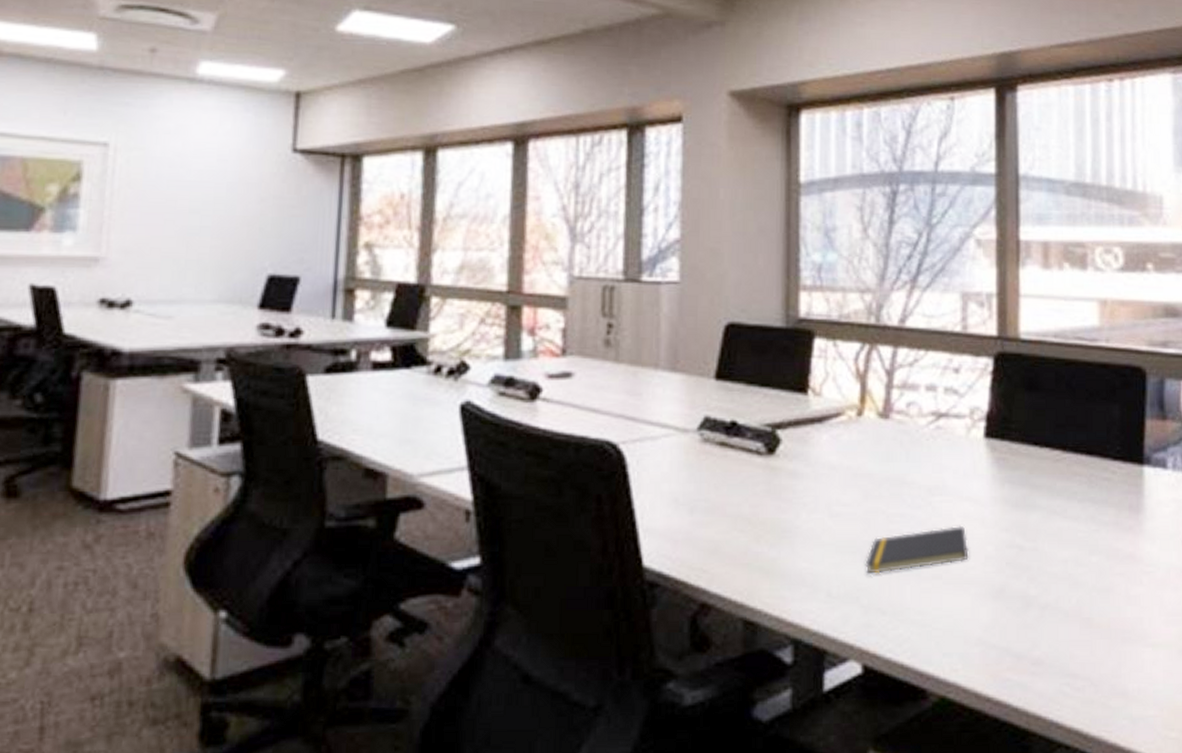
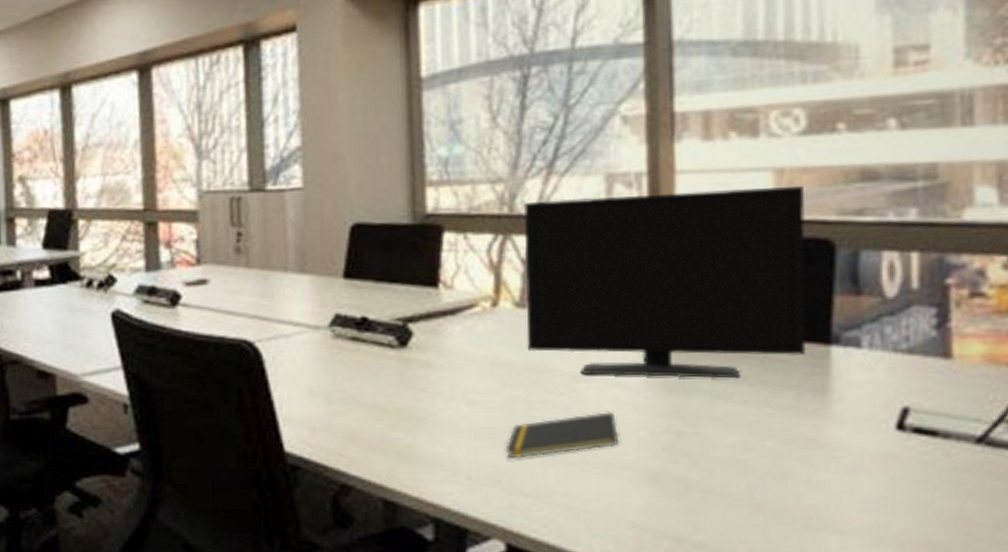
monitor: none [888,313,1125,495] -> present [523,185,807,379]

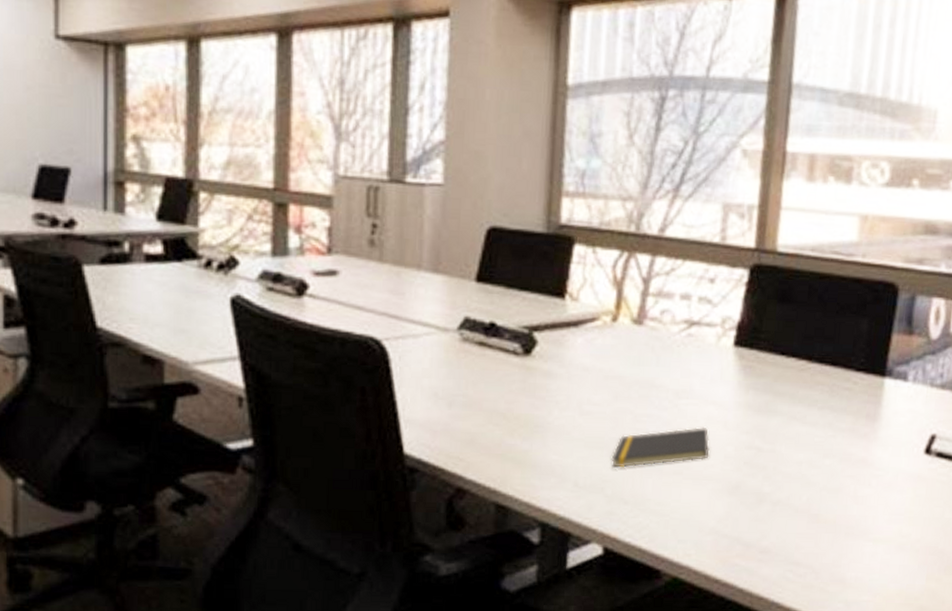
monitor: present [523,185,807,379] -> none [639,222,881,403]

